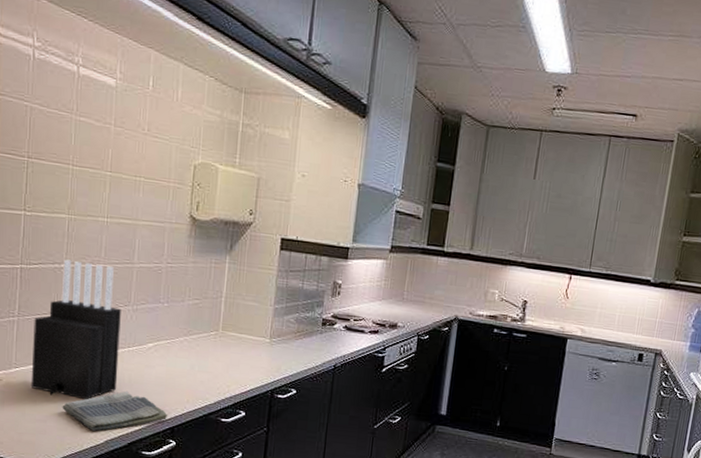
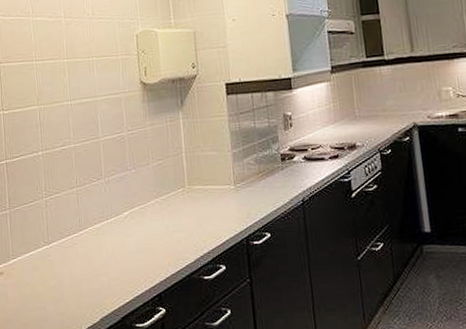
knife block: present [30,259,121,399] -> none [23,145,103,281]
dish towel: present [62,391,167,431] -> none [57,263,153,310]

